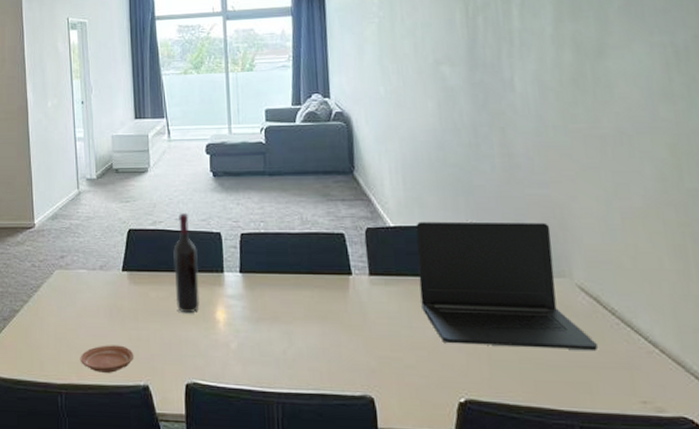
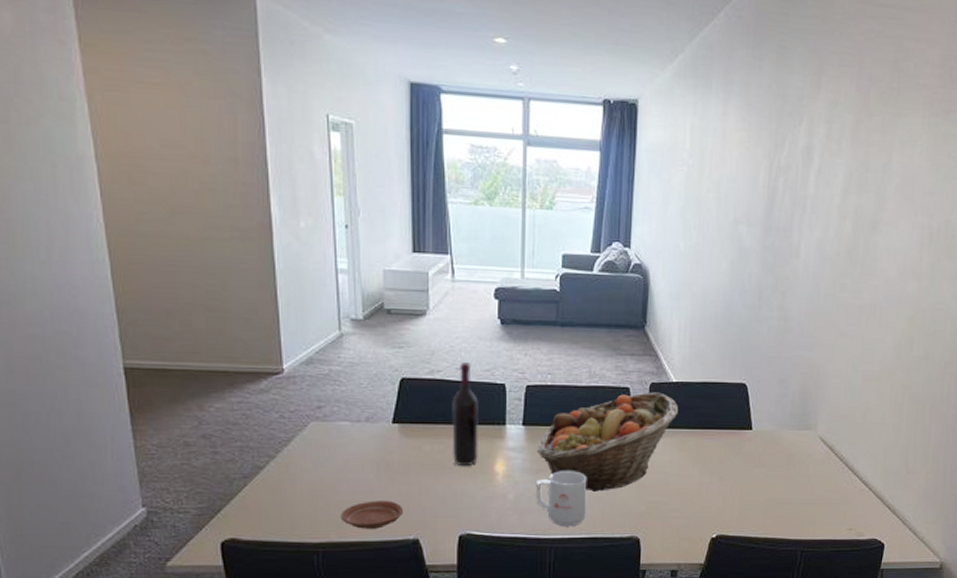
fruit basket: none [256,237,401,343] -> present [537,392,679,492]
mug: none [258,320,311,381] -> present [536,471,587,527]
laptop: present [416,221,597,350] -> none [691,378,825,490]

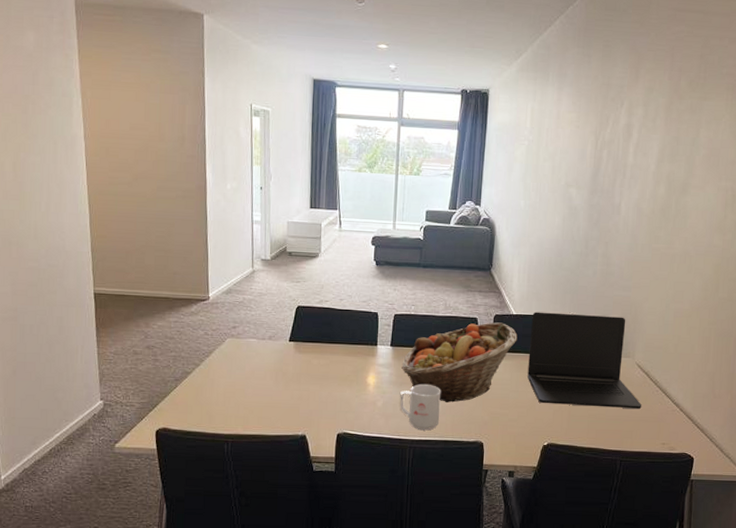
plate: present [340,501,404,529] -> none [246,402,295,425]
wine bottle: present [452,362,479,467] -> none [334,295,357,378]
laptop: none [691,378,825,490] -> present [527,312,641,409]

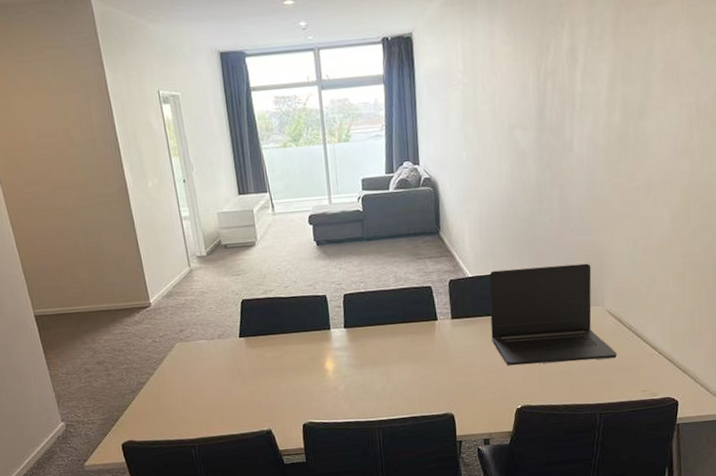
mug: present [400,384,441,431] -> none [361,362,405,410]
fruit basket: present [402,322,518,403] -> none [358,287,477,378]

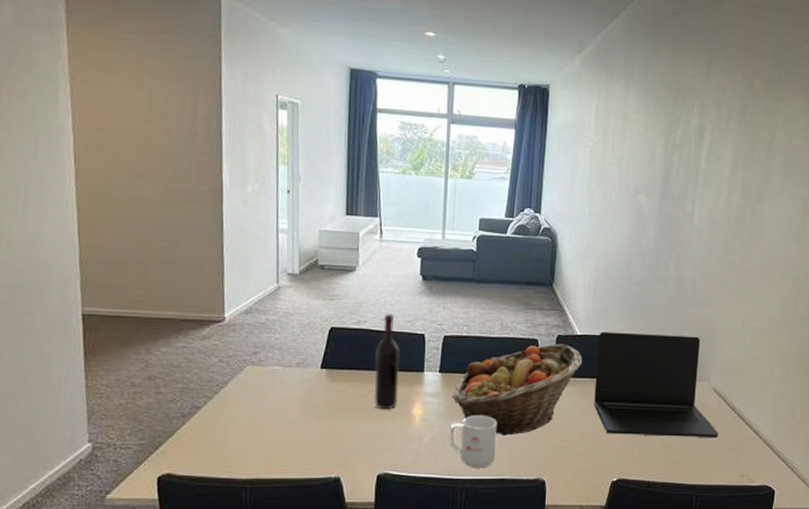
wine bottle: none [284,281,311,367] -> present [373,314,400,410]
fruit basket: none [358,287,477,378] -> present [452,343,583,435]
mug: none [361,362,405,410] -> present [450,416,498,468]

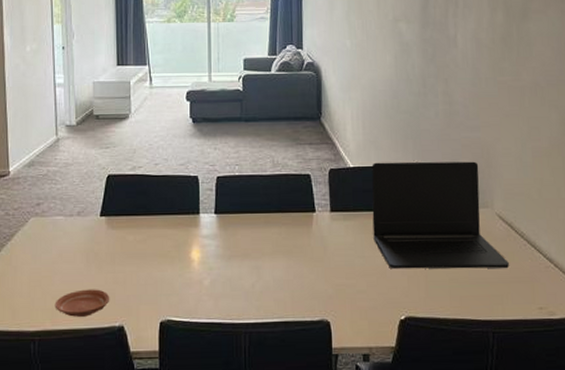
plate: none [268,440,327,467] -> present [54,289,110,317]
wine bottle: present [373,314,400,410] -> none [152,158,176,255]
mug: present [450,416,498,468] -> none [229,256,277,311]
fruit basket: present [452,343,583,435] -> none [229,177,358,275]

